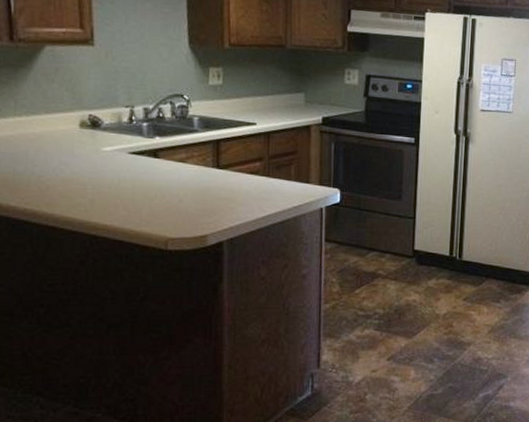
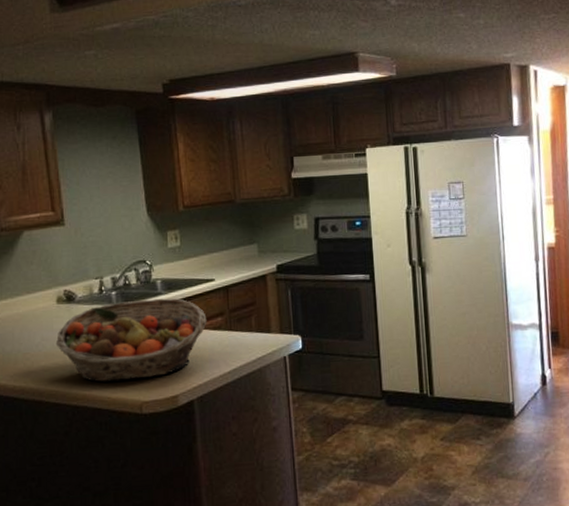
fruit basket: none [75,134,244,215] -> present [55,298,207,383]

